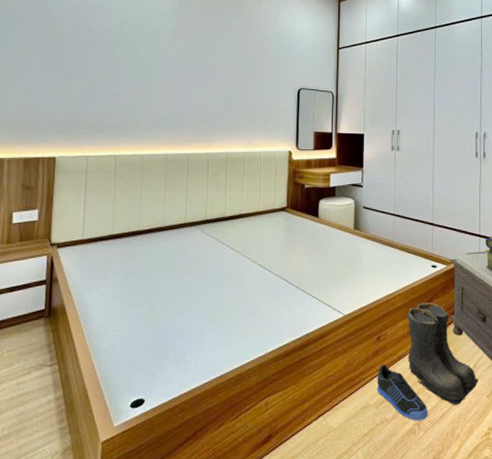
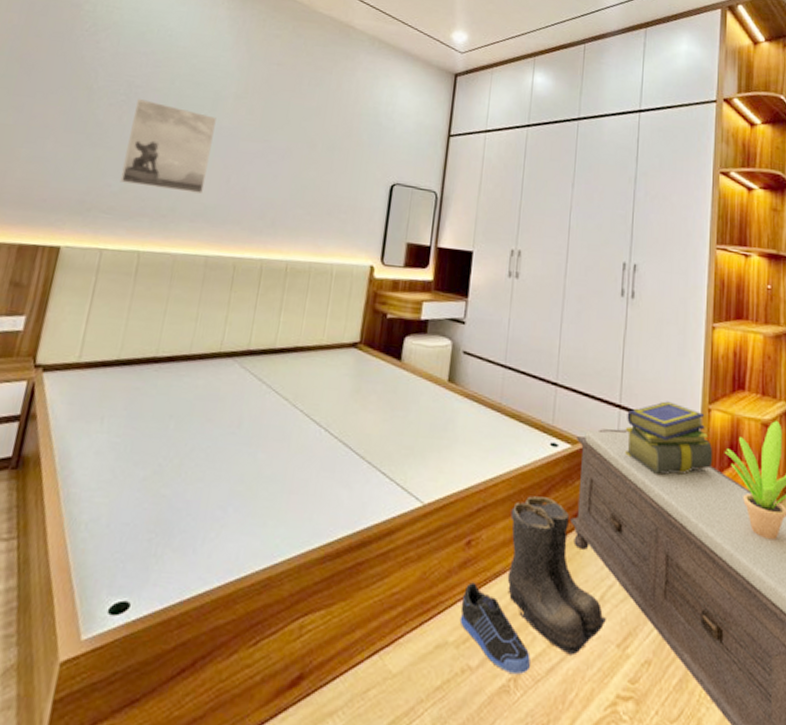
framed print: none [93,39,160,108] -> present [120,98,217,194]

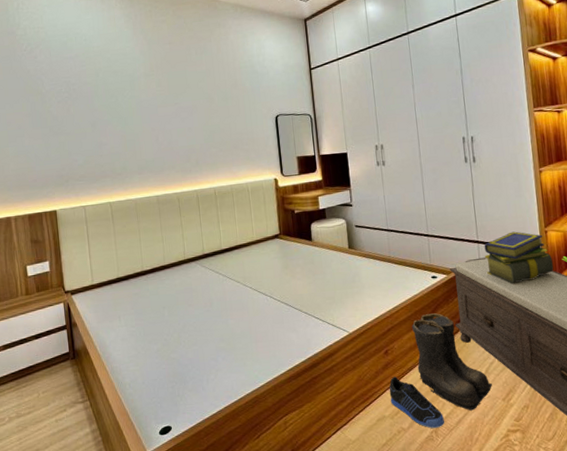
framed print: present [120,98,217,194] -> none [77,92,142,157]

